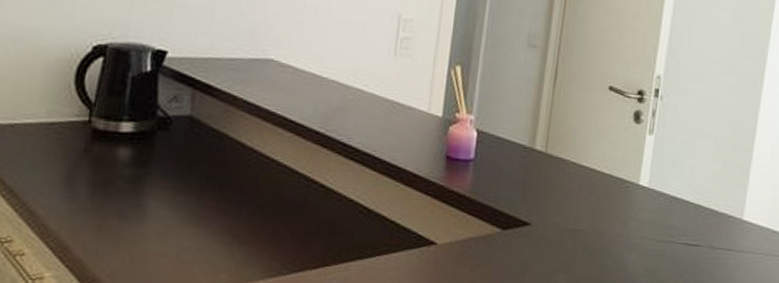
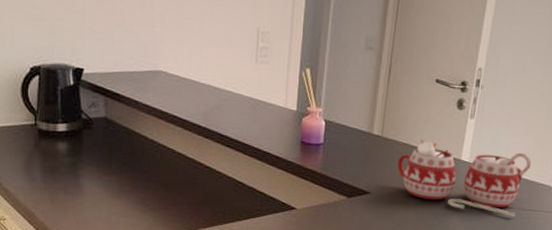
mug: none [564,159,720,258] -> present [397,140,532,218]

